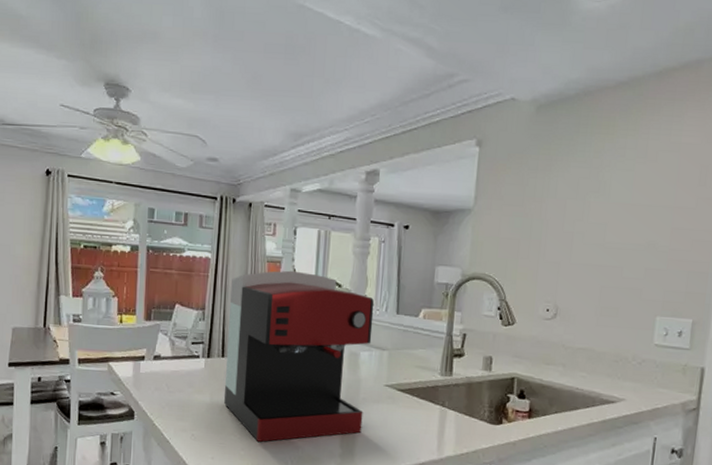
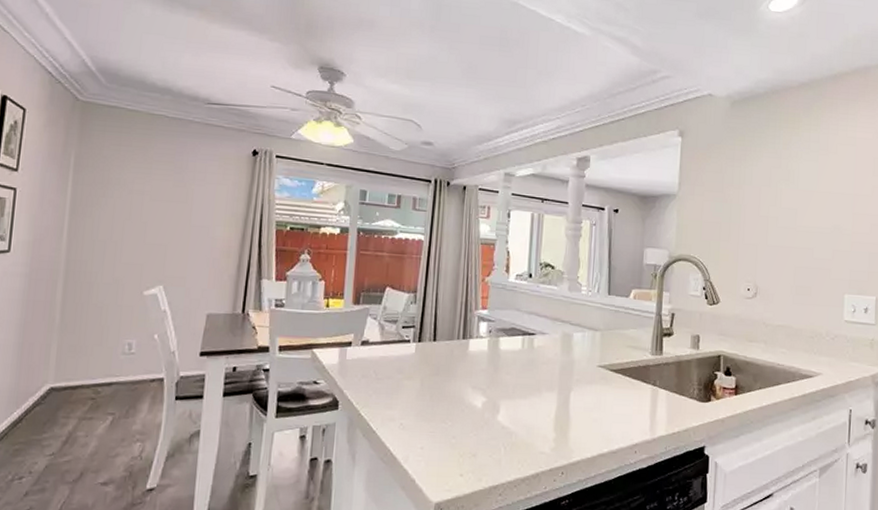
coffee maker: present [224,270,375,442] -> none [435,252,587,429]

